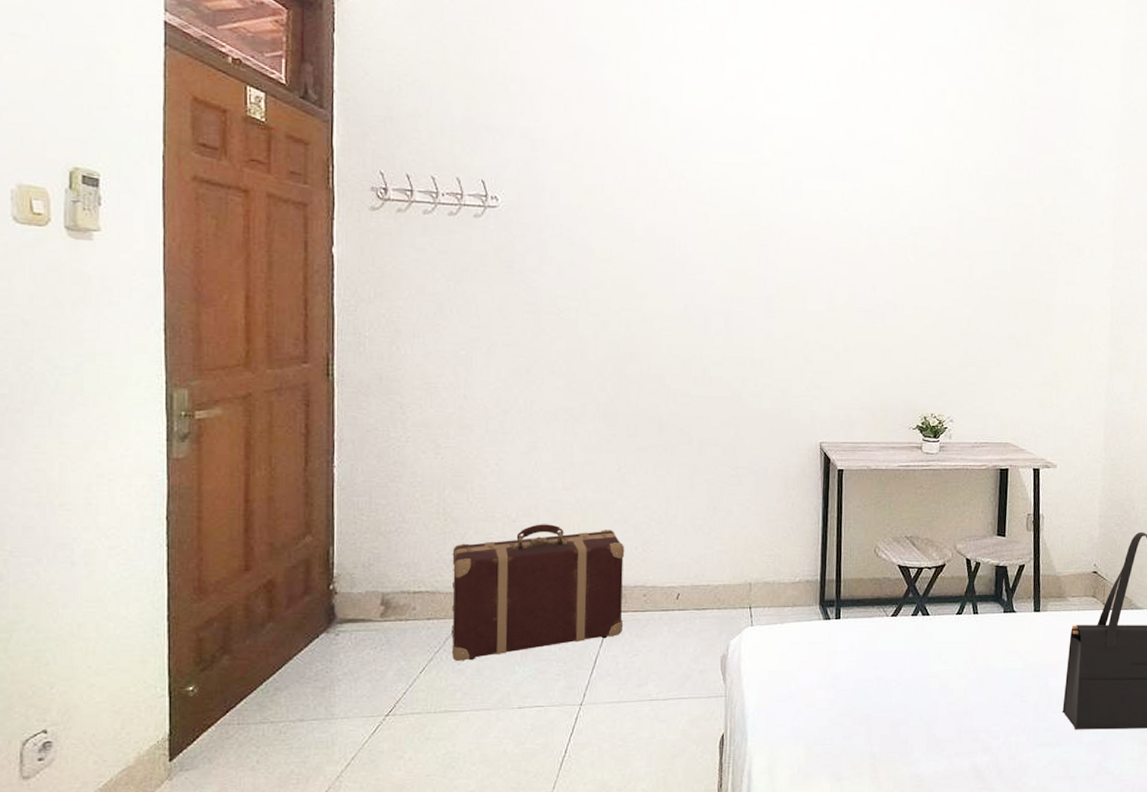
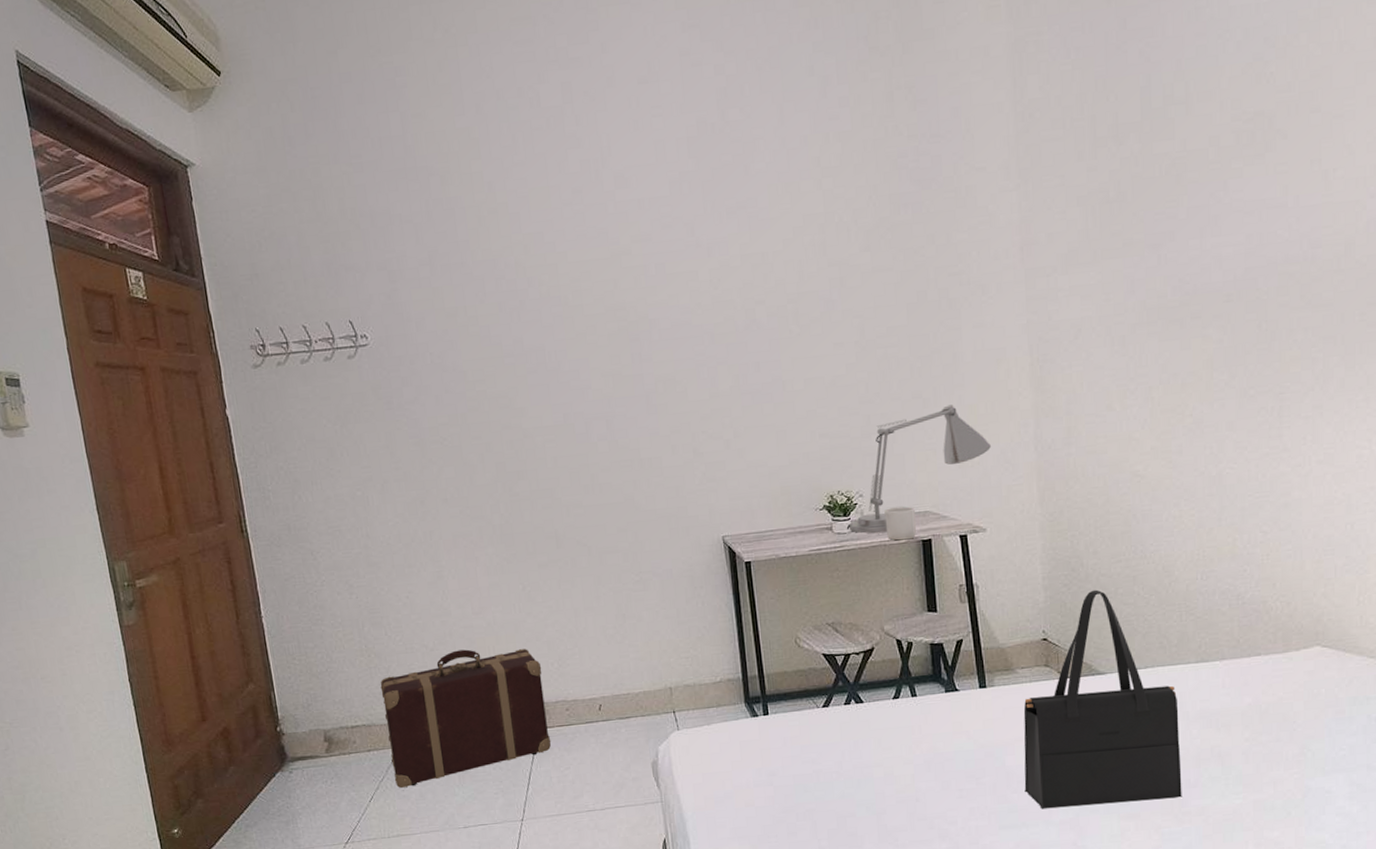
desk lamp: none [934,349,1069,458] -> present [846,405,991,534]
mug: none [969,435,998,467] -> present [884,506,916,541]

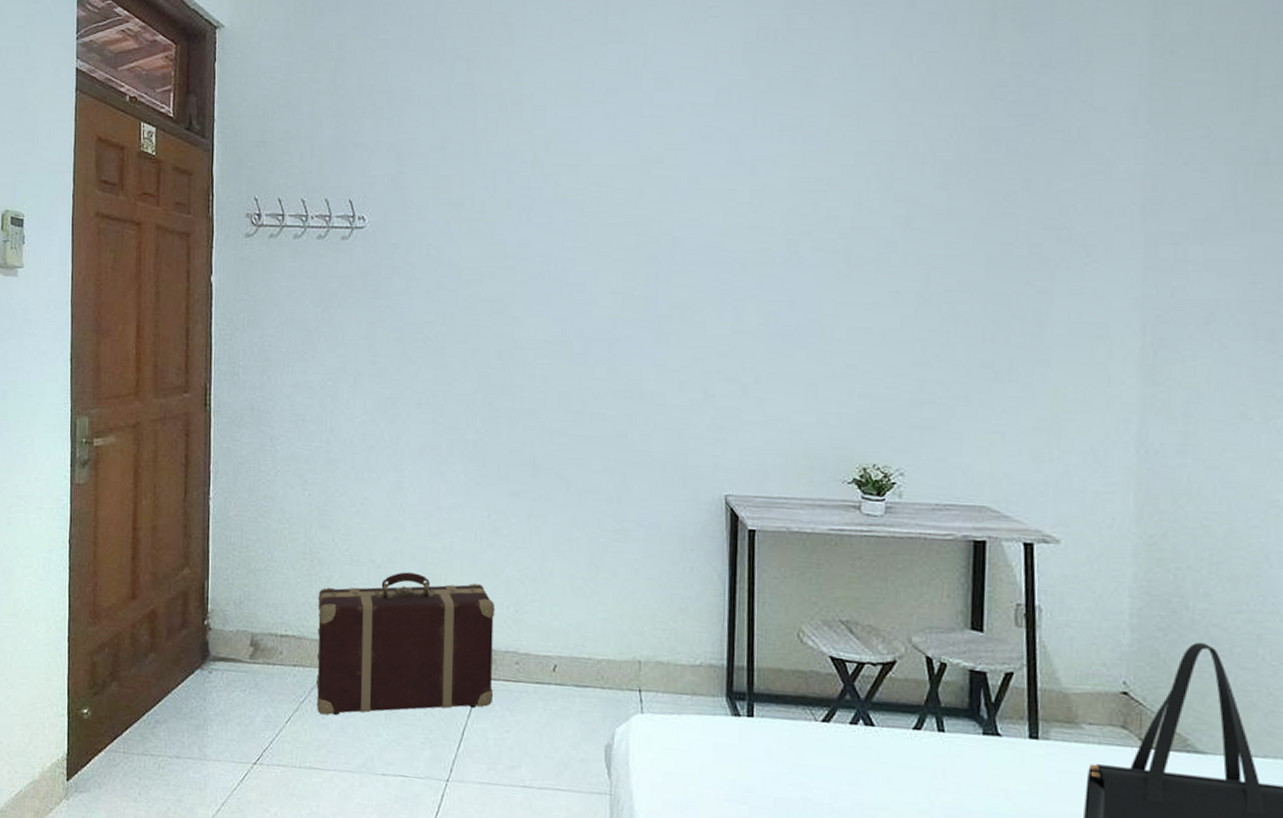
desk lamp: present [846,405,991,534] -> none [878,382,1077,524]
mug: present [884,506,916,541] -> none [928,494,970,537]

